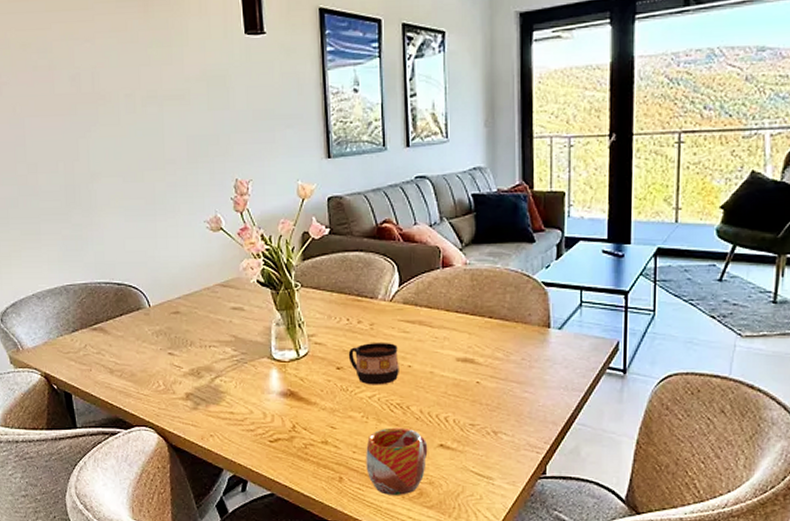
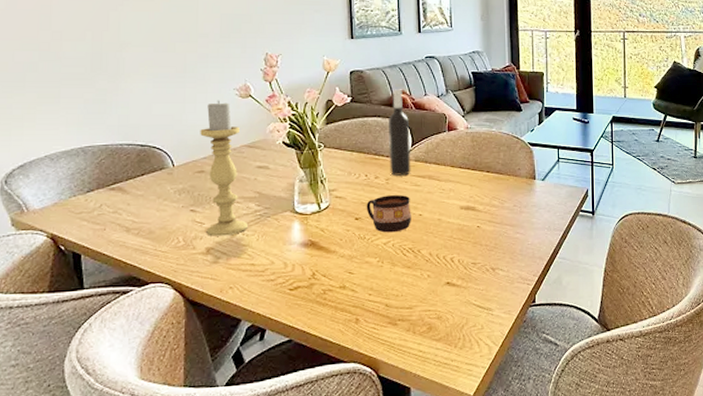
candle holder: none [173,234,225,381] -> present [200,100,247,236]
mug: present [366,427,428,495] -> none [381,269,436,332]
wine bottle: none [371,217,399,320] -> present [388,89,411,176]

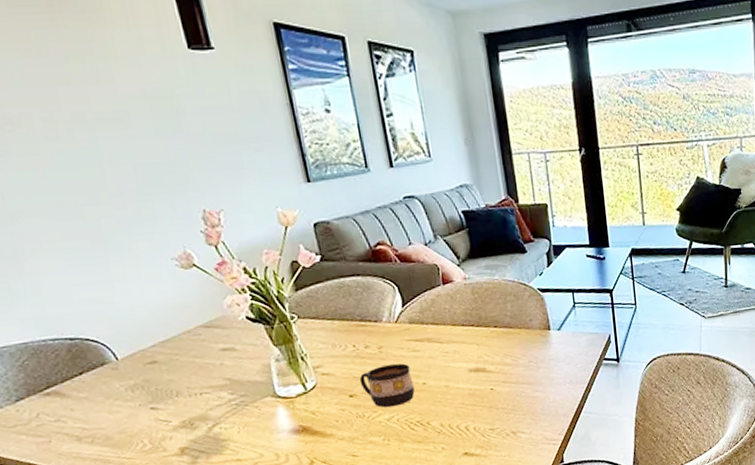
candle holder: present [200,100,247,236] -> none [140,274,224,435]
wine bottle: present [388,89,411,176] -> none [369,239,406,343]

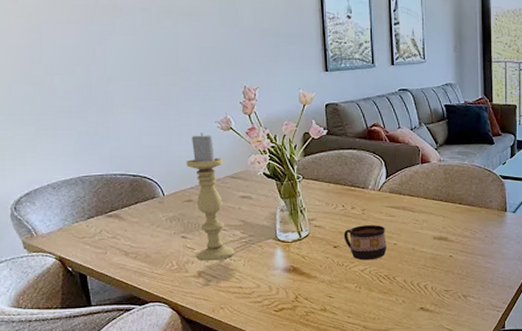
candle holder: none [140,274,224,435] -> present [186,132,234,261]

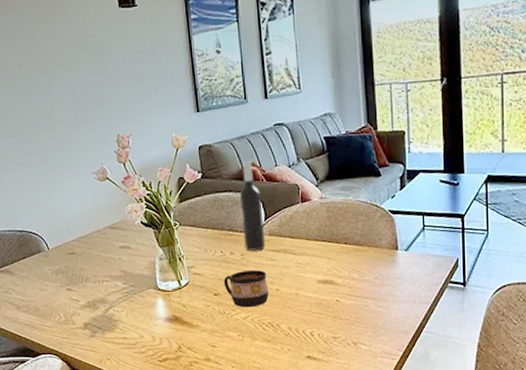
candle holder: present [186,132,234,261] -> none [67,184,117,313]
wine bottle: none [363,122,386,206] -> present [239,161,266,251]

